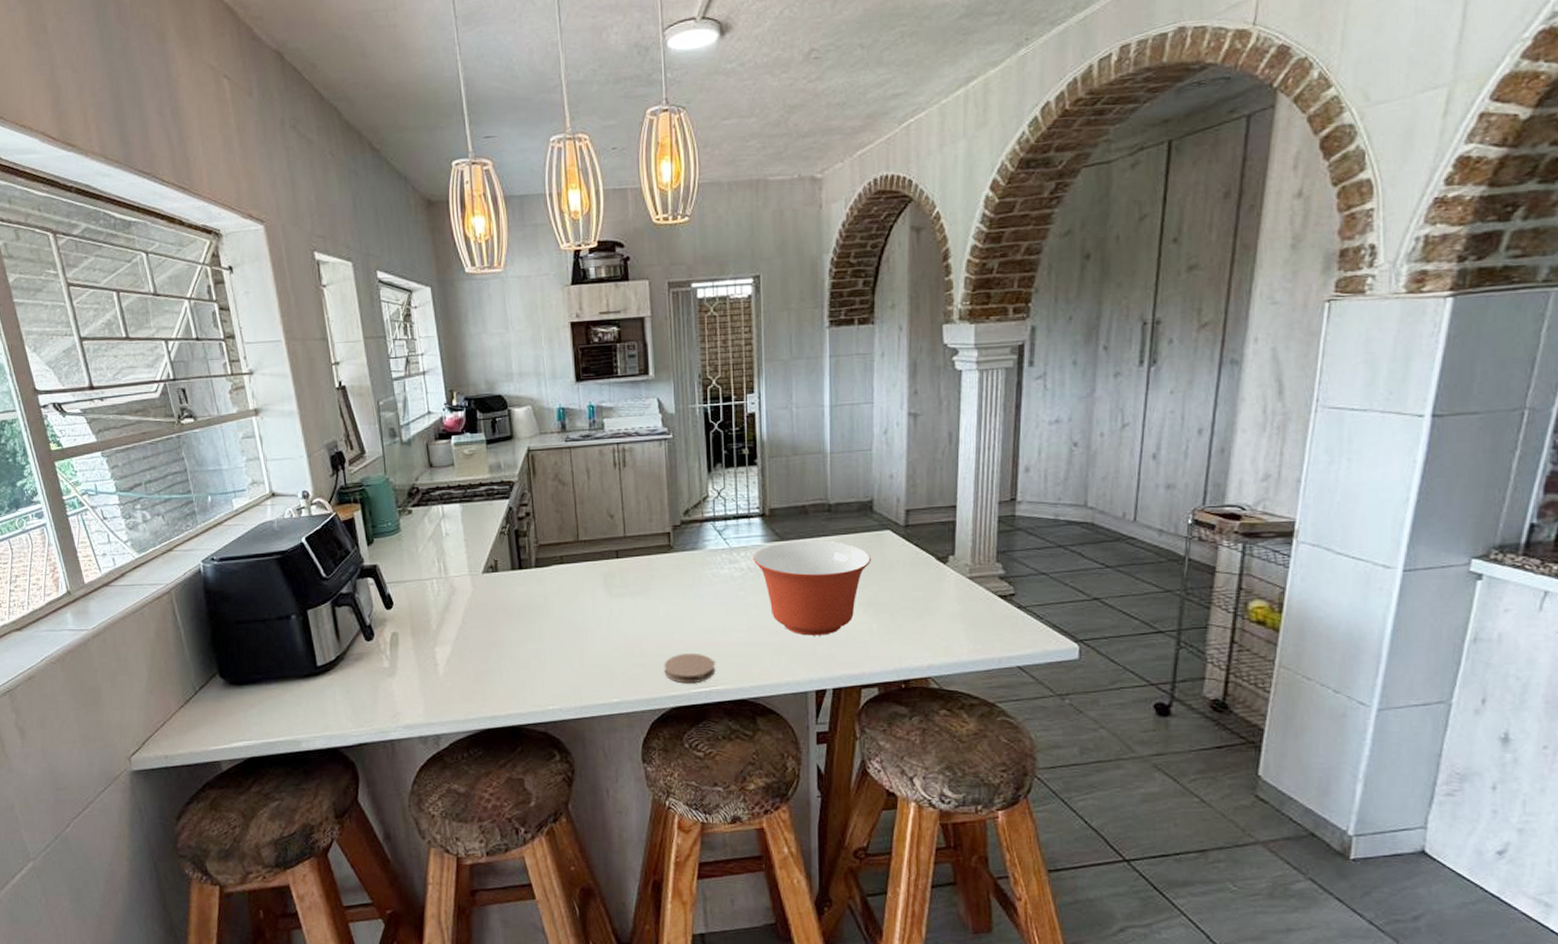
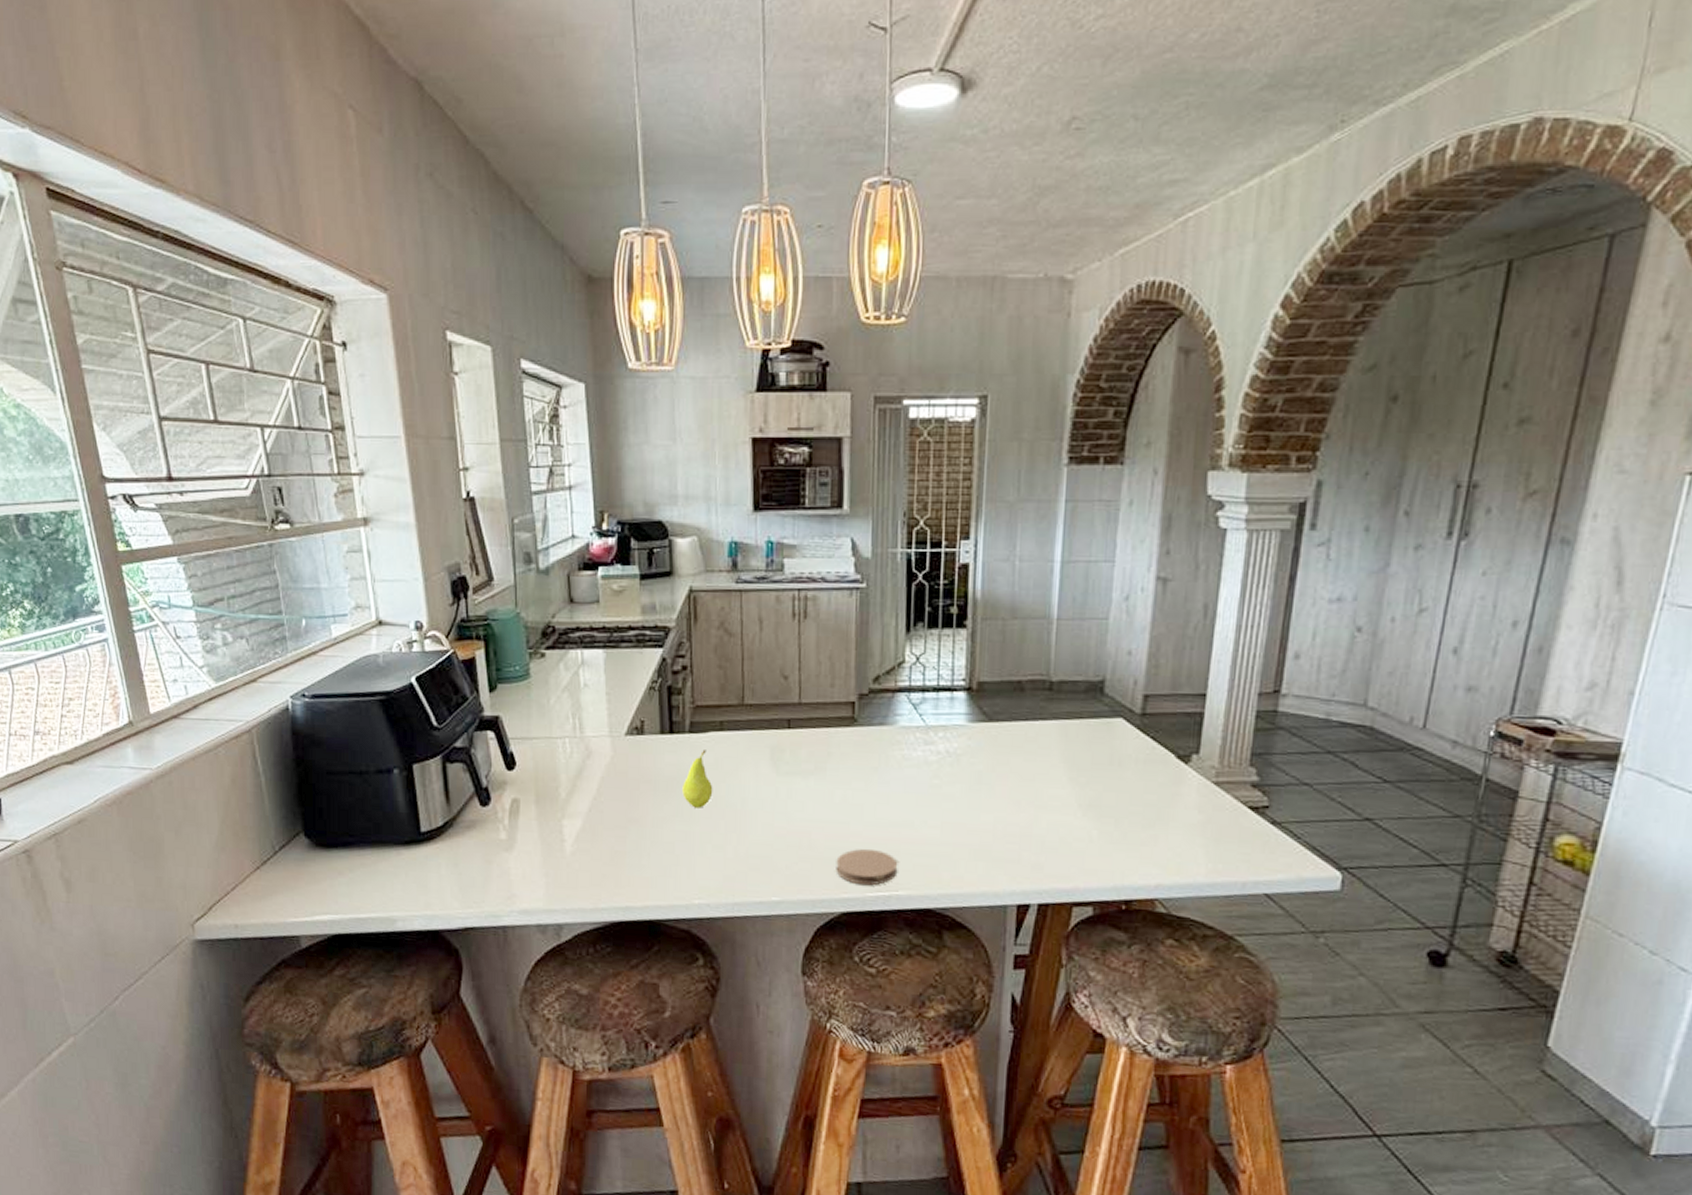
fruit: none [533,581,558,629] -> present [682,750,713,808]
mixing bowl: present [753,541,871,636] -> none [953,723,1097,840]

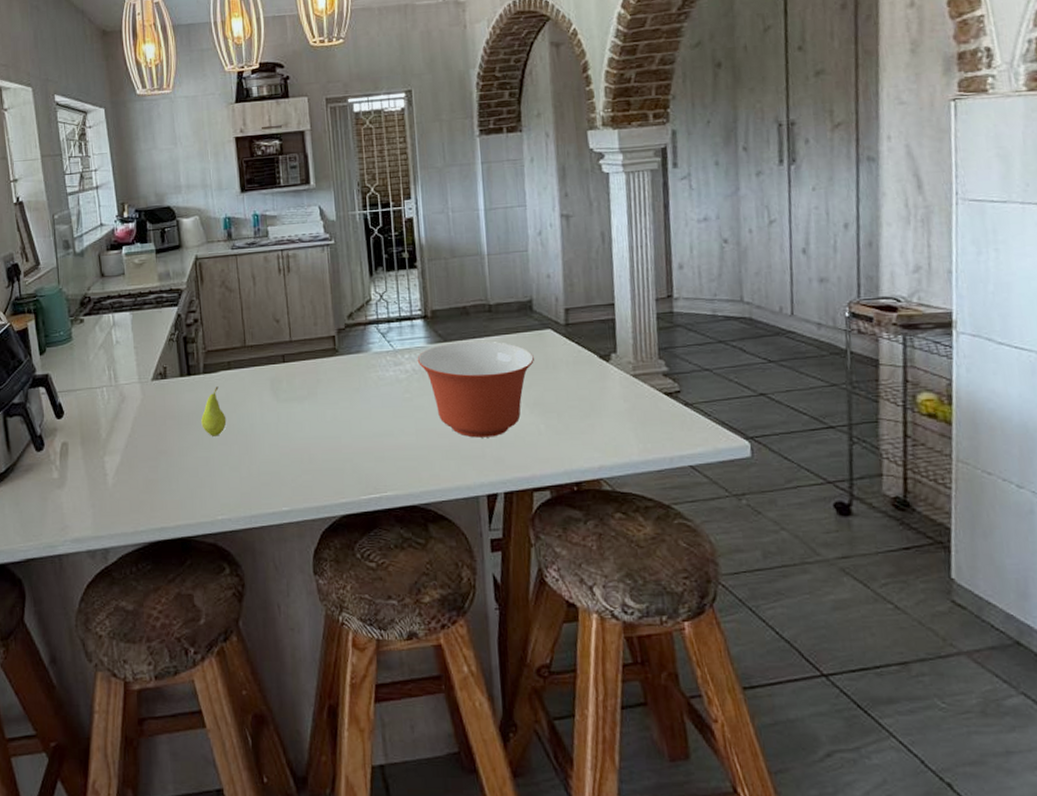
coaster: present [836,848,898,886] -> none [333,457,385,490]
mixing bowl: none [953,723,1097,840] -> present [417,341,534,438]

